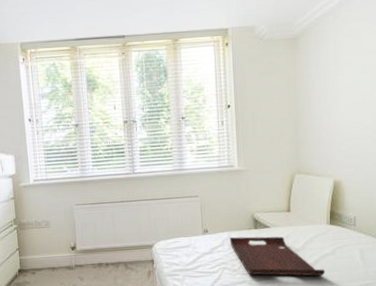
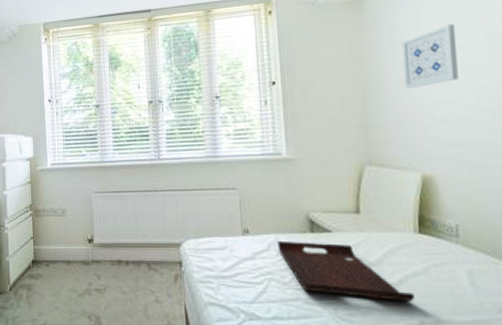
wall art: none [325,61,362,112] -> present [402,24,459,88]

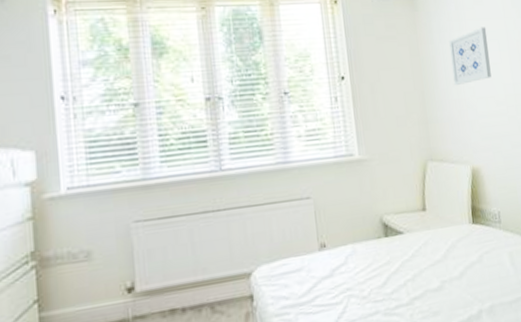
serving tray: present [277,241,414,302] -> none [354,244,473,302]

